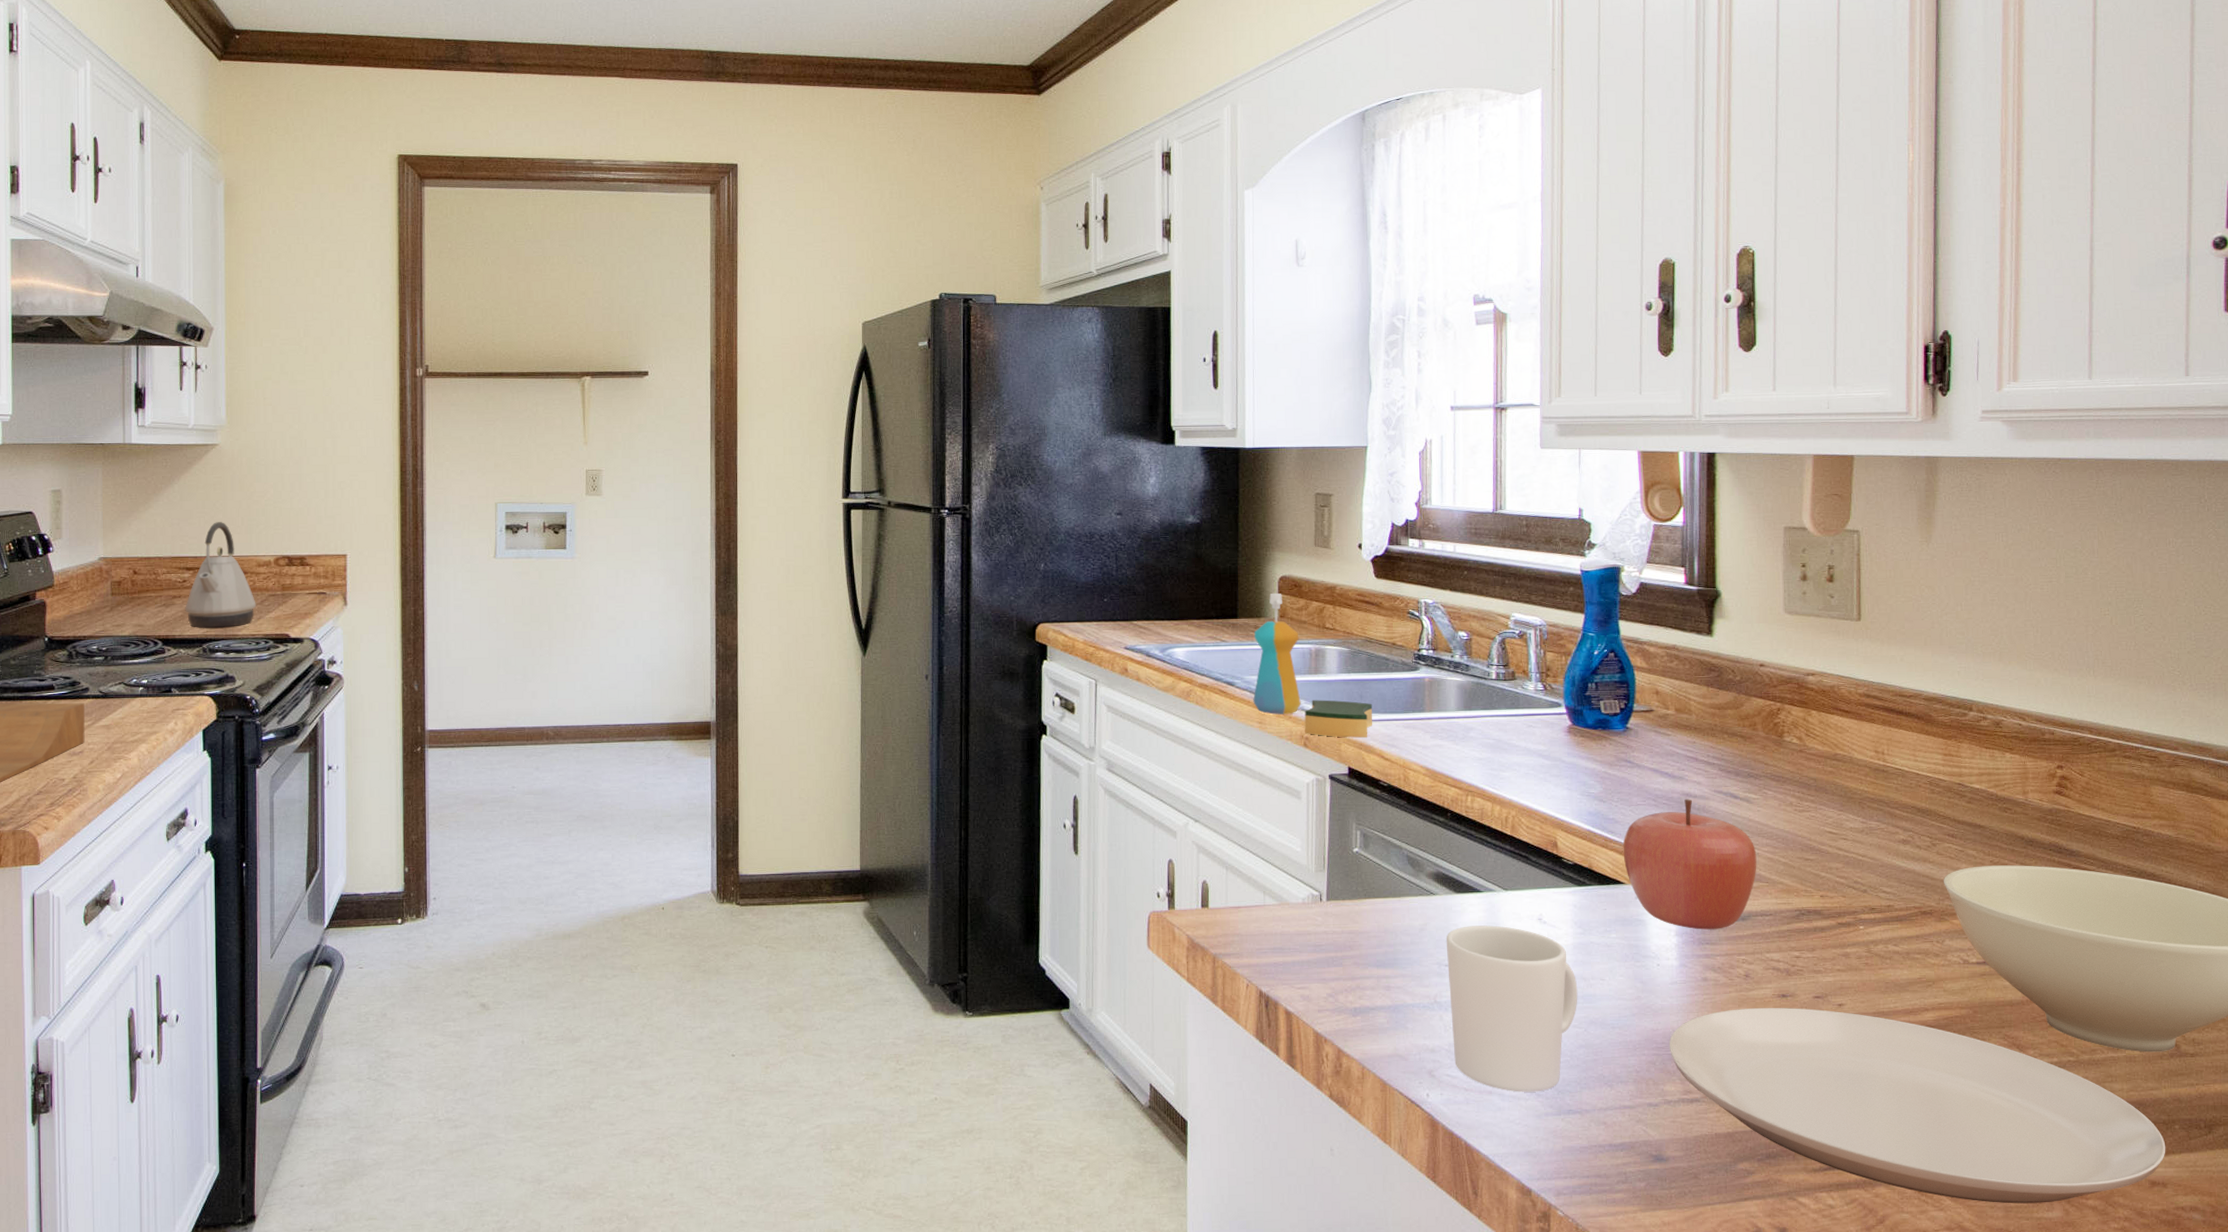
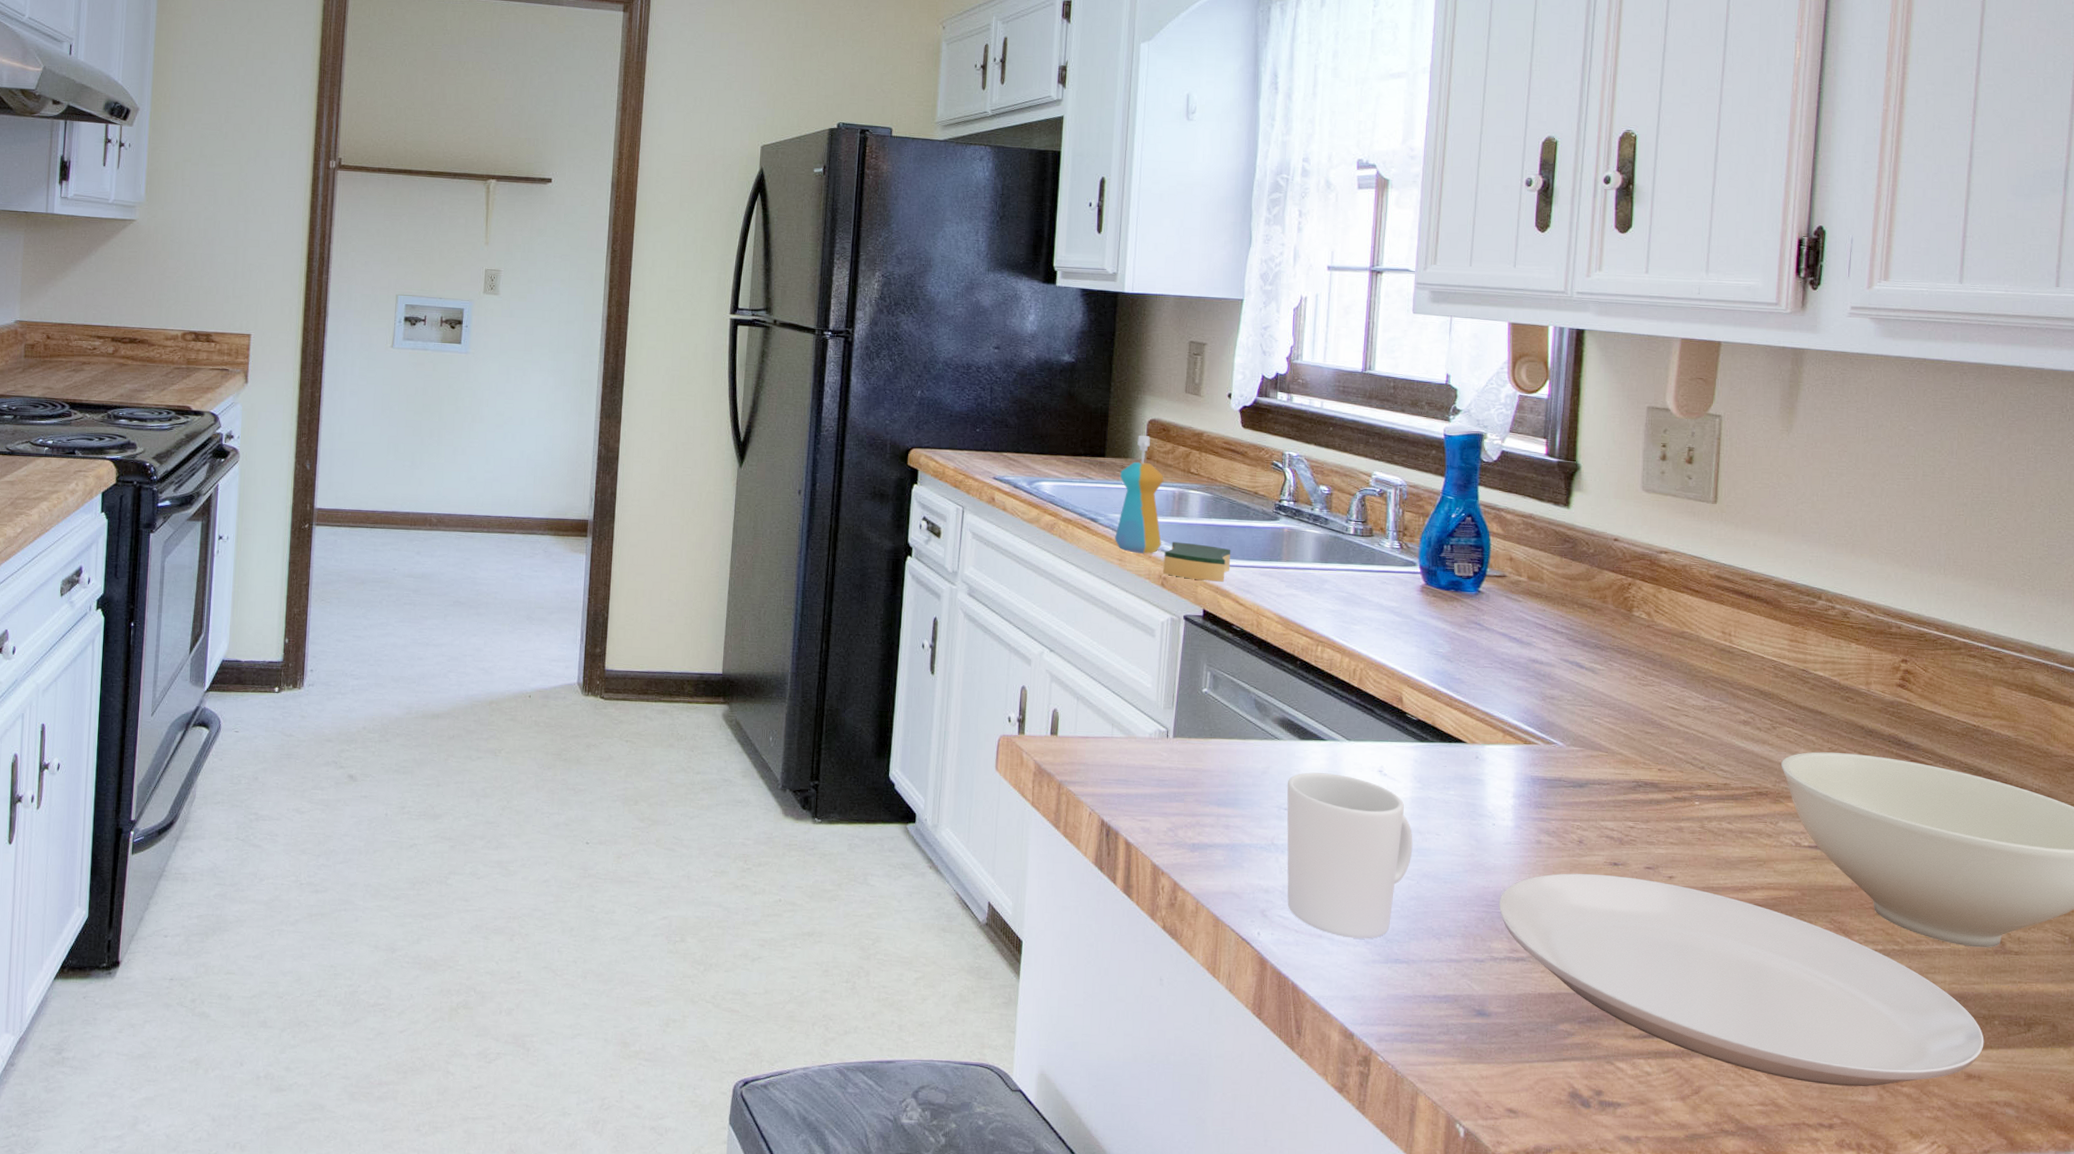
kettle: present [185,522,256,629] -> none [93,294,162,397]
fruit: present [1623,799,1757,930] -> none [1466,664,1598,794]

